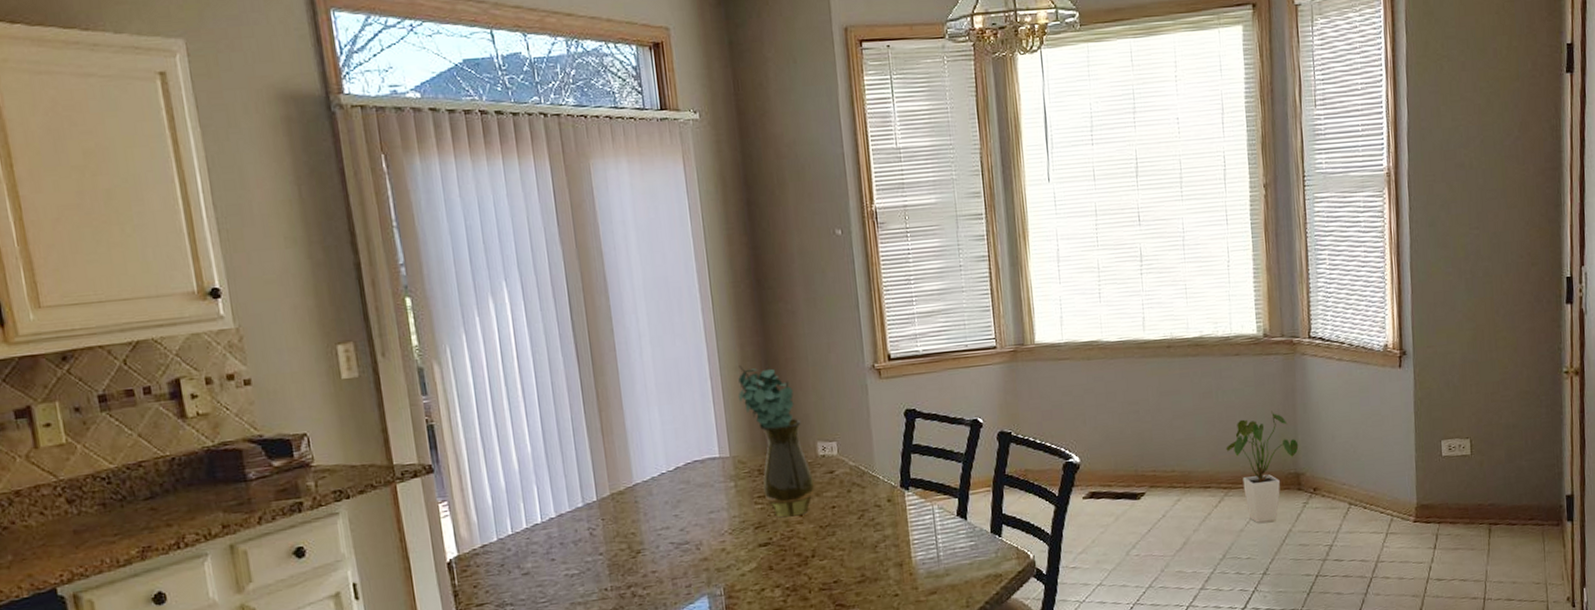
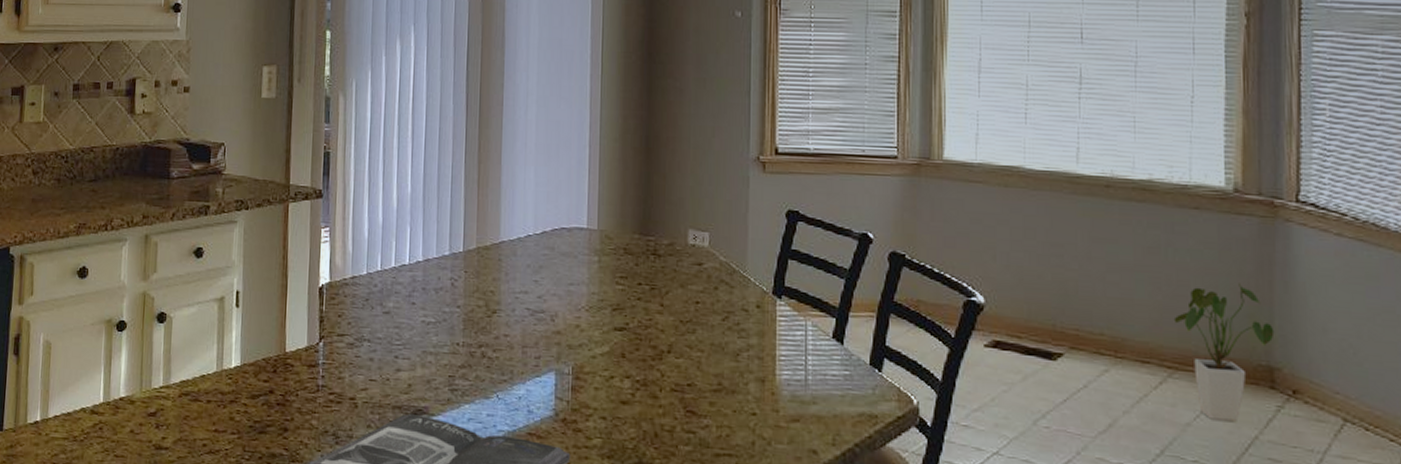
vase: present [738,364,815,518] -> none [615,137,681,305]

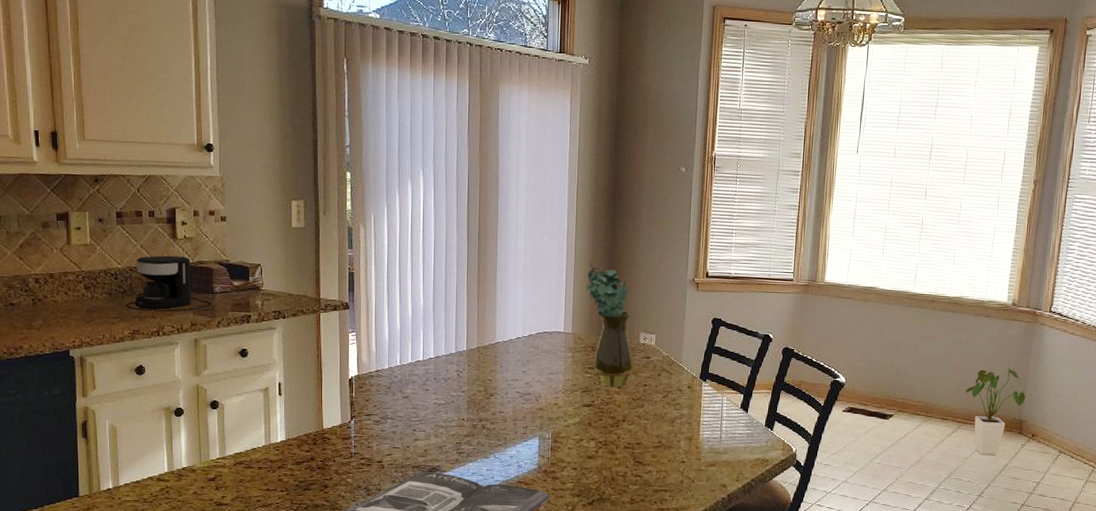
coffee maker: none [74,134,167,202] -> present [126,255,212,312]
vase: none [615,137,681,305] -> present [586,263,634,388]

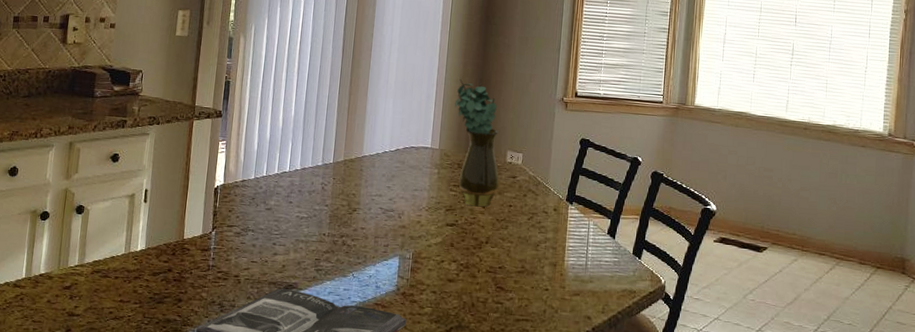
coffee maker: present [126,255,212,312] -> none [10,59,91,115]
house plant: present [965,366,1026,455] -> none [842,200,908,296]

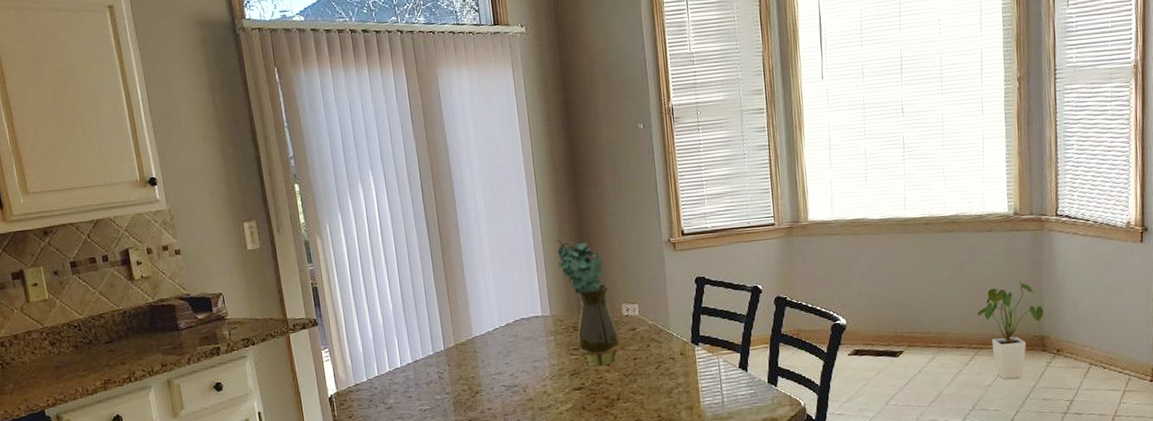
house plant: none [842,200,908,296] -> present [977,280,1044,379]

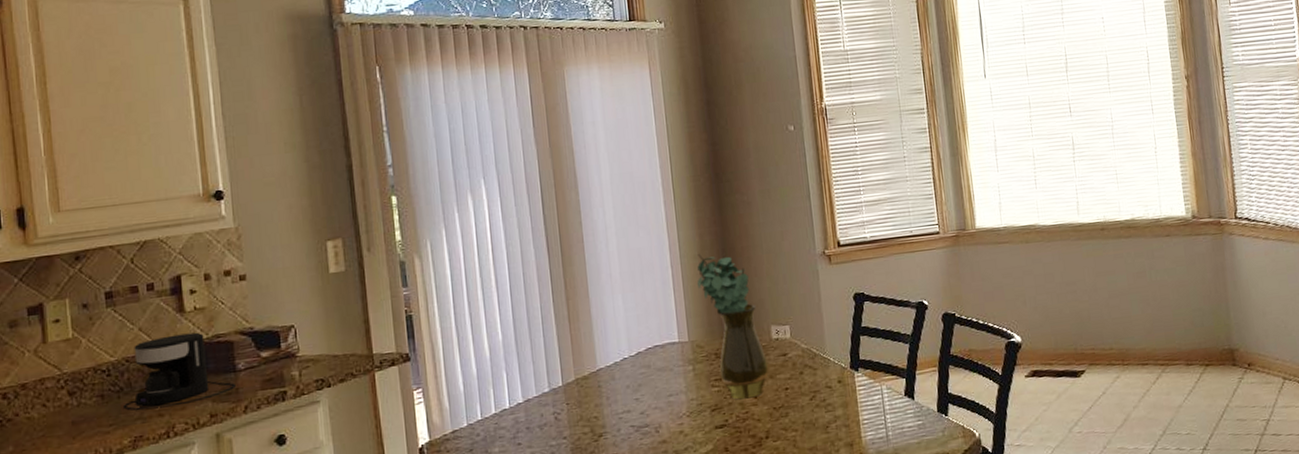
coffee maker: none [94,297,179,359] -> present [124,332,235,411]
house plant: present [977,280,1044,379] -> none [1161,289,1232,399]

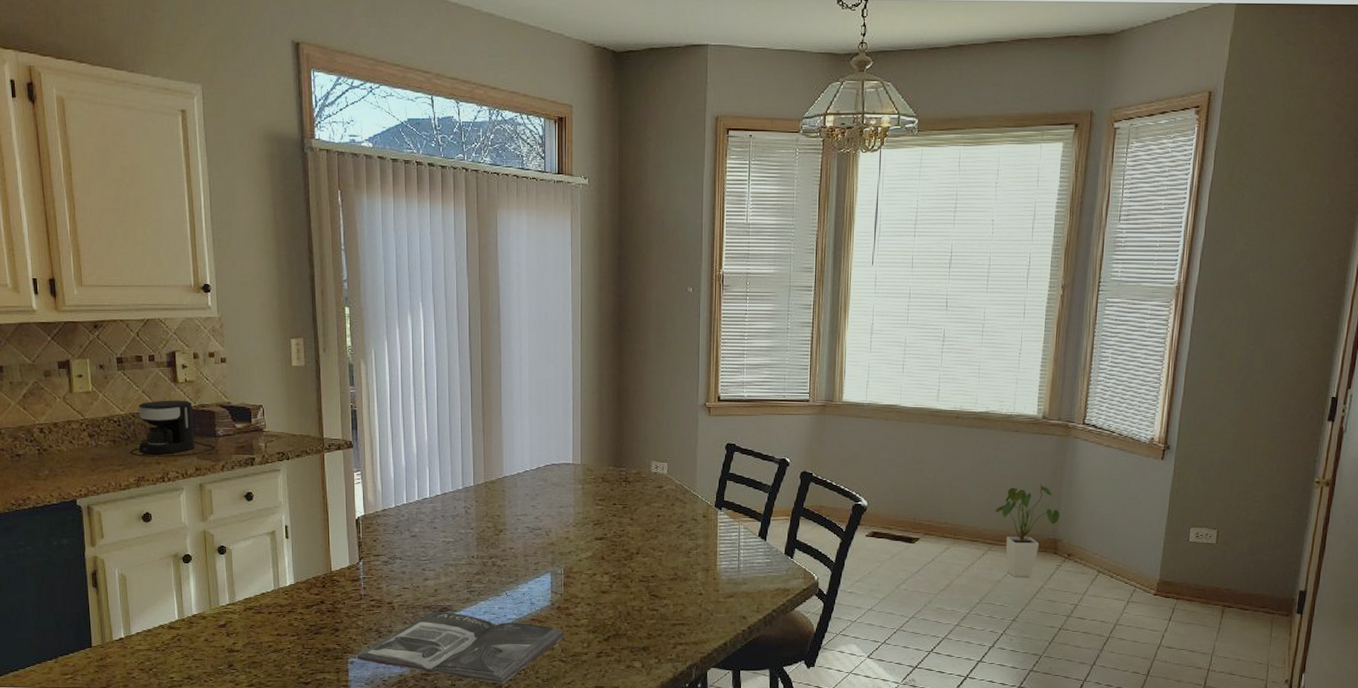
vase: present [697,252,769,400] -> none [594,391,646,519]
house plant: none [1161,289,1232,399] -> present [995,483,1060,577]

